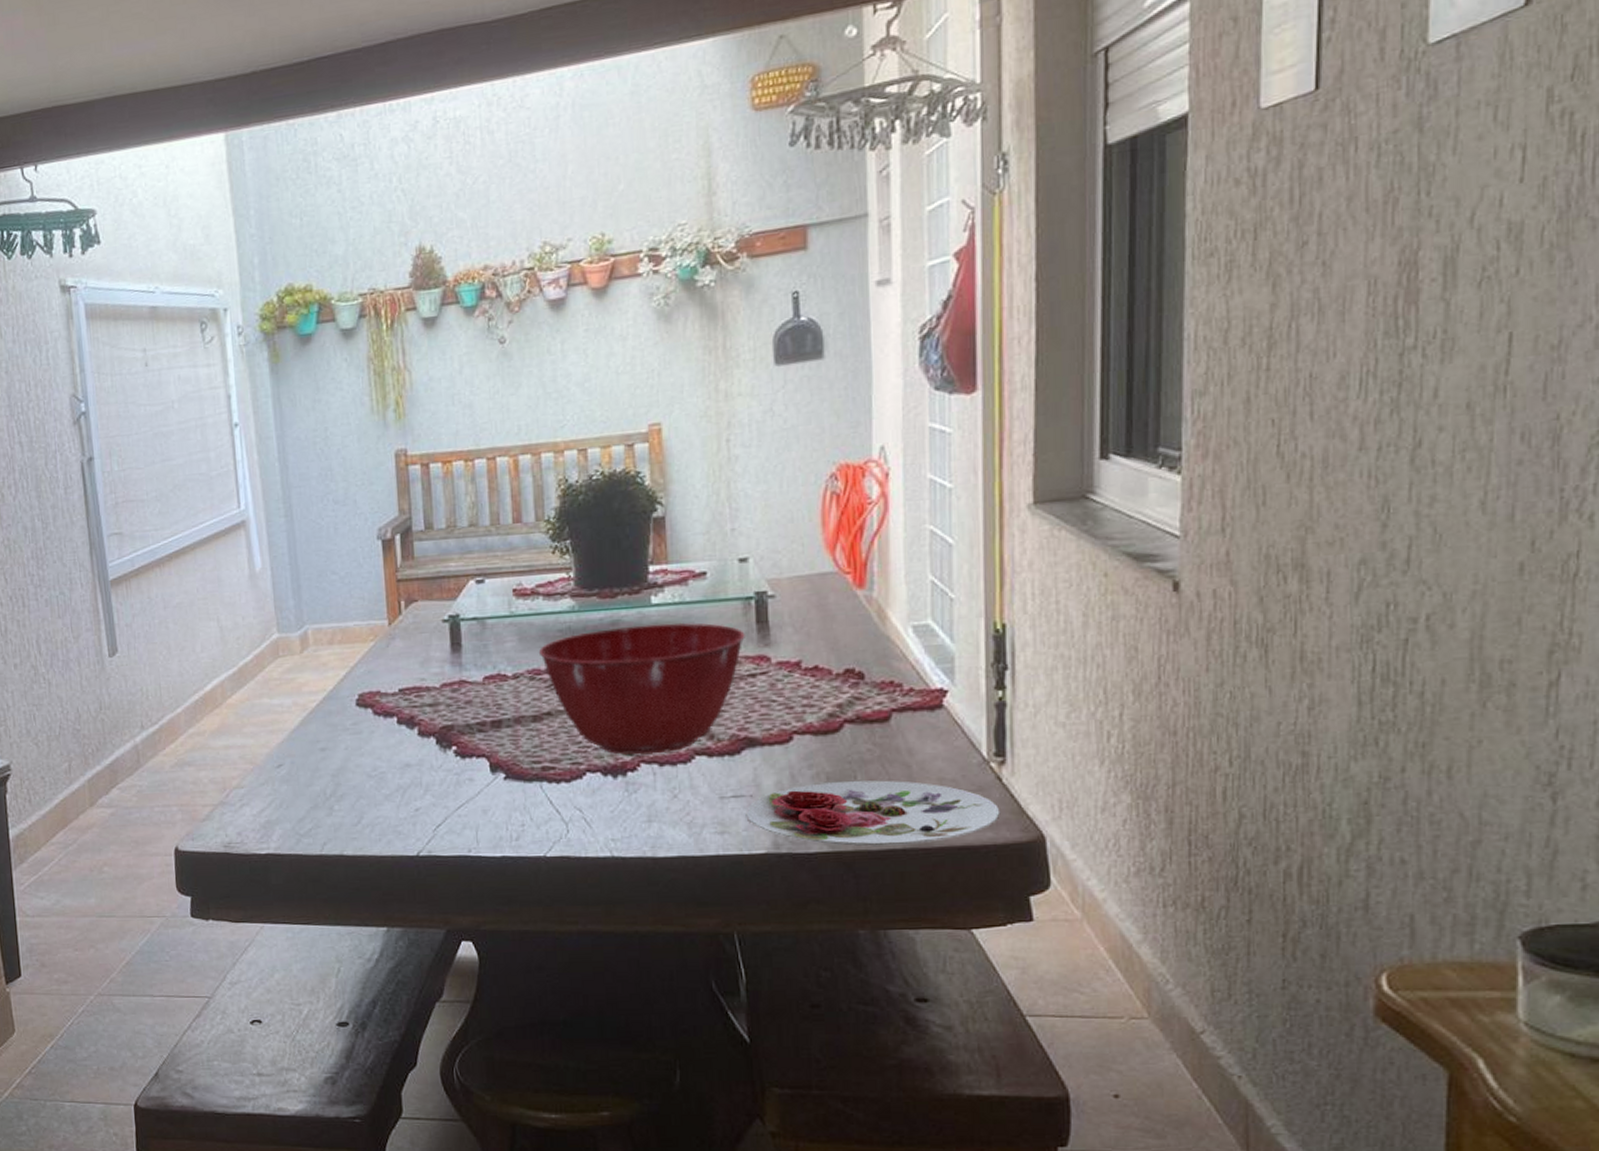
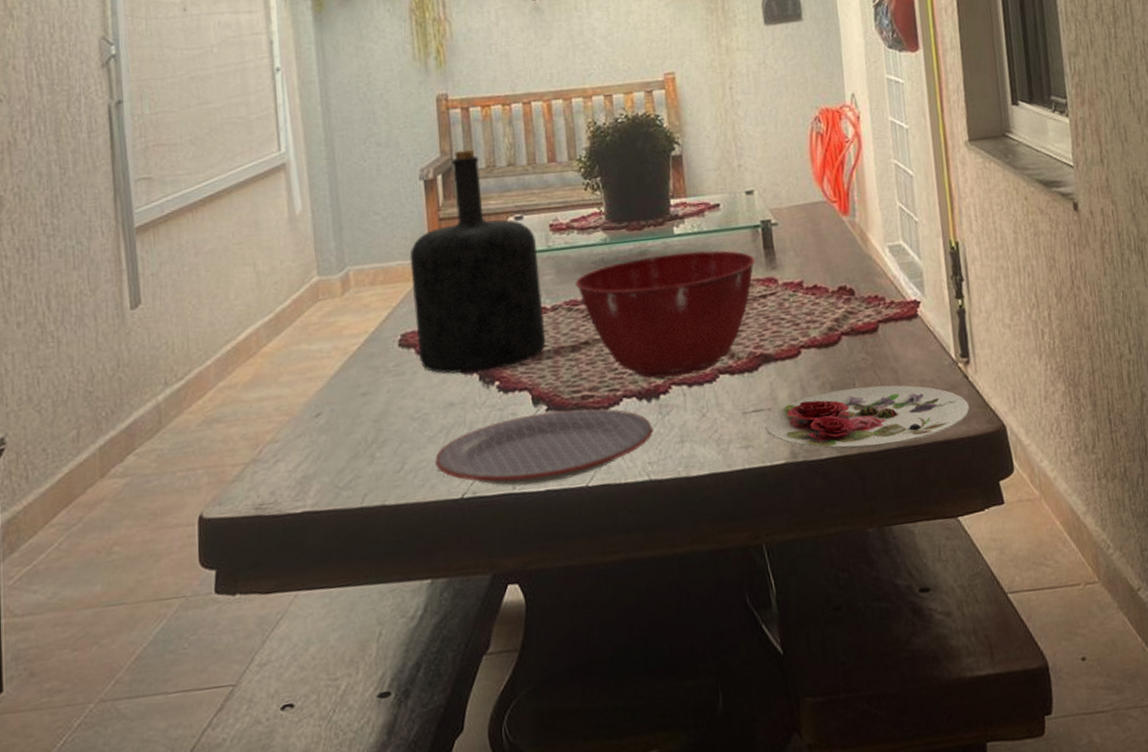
bottle: none [367,508,506,736] -> present [409,149,546,374]
plate: none [391,779,618,850] -> present [435,408,653,486]

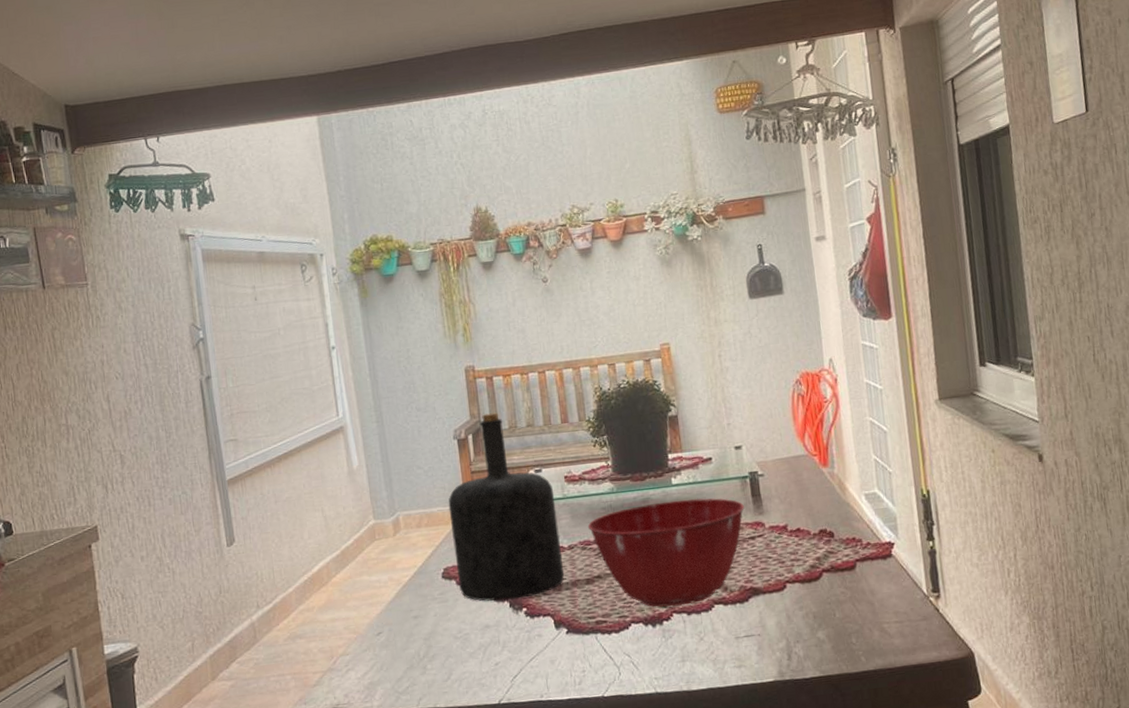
plate: present [435,408,653,486] -> none [475,632,658,695]
plate: present [765,385,970,450] -> none [756,615,941,670]

